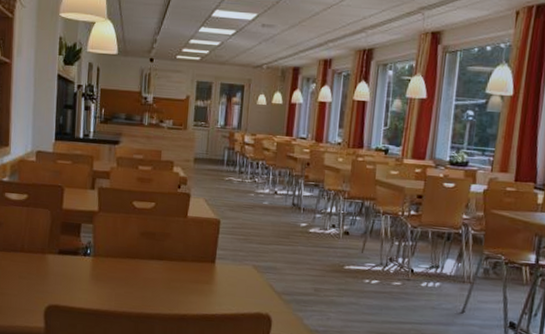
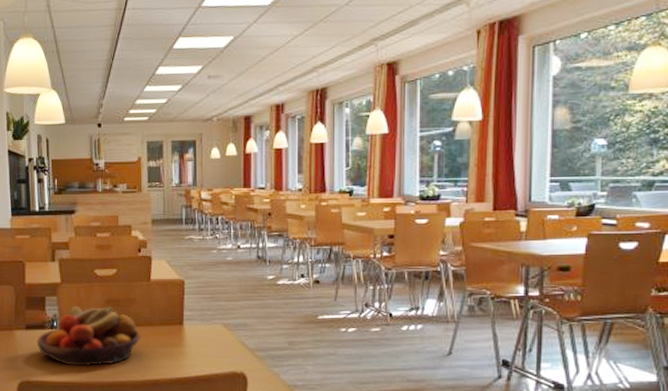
fruit bowl: none [68,235,173,297] -> present [37,305,141,367]

